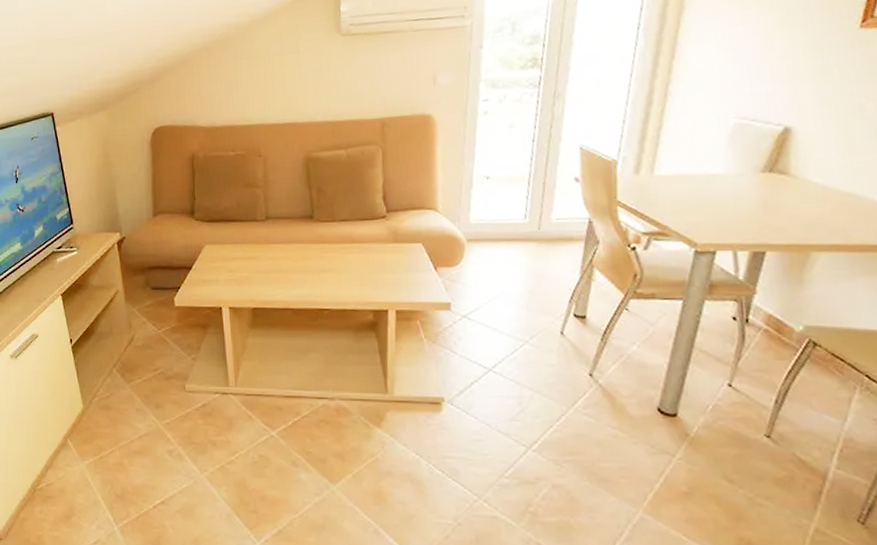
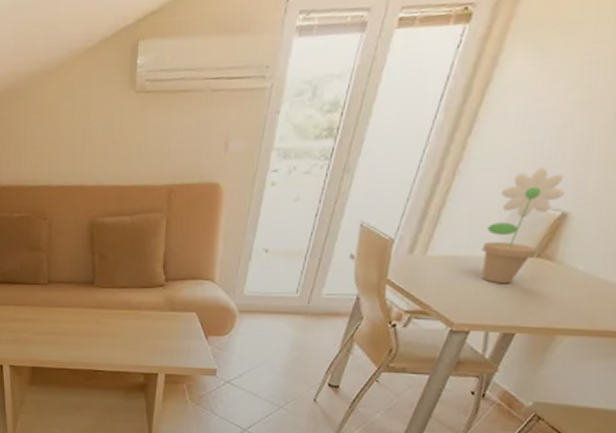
potted flower: none [709,85,782,201] -> present [481,167,565,284]

